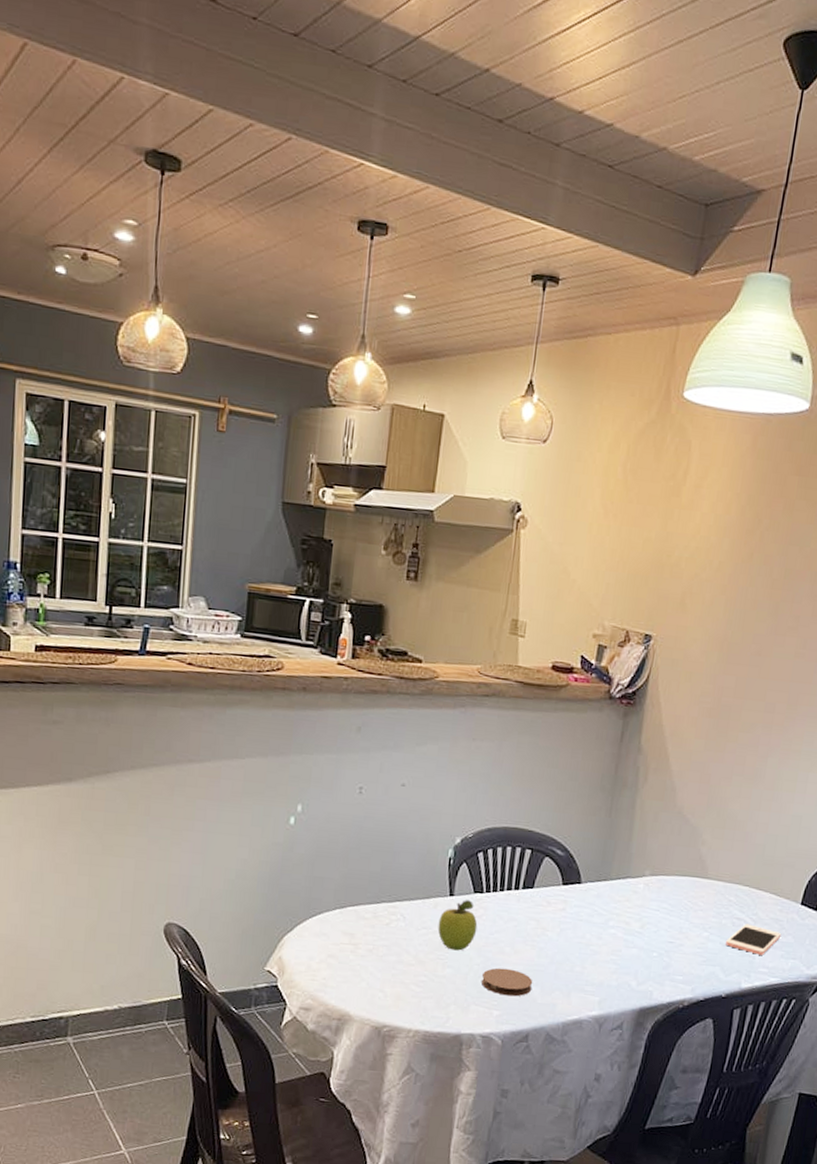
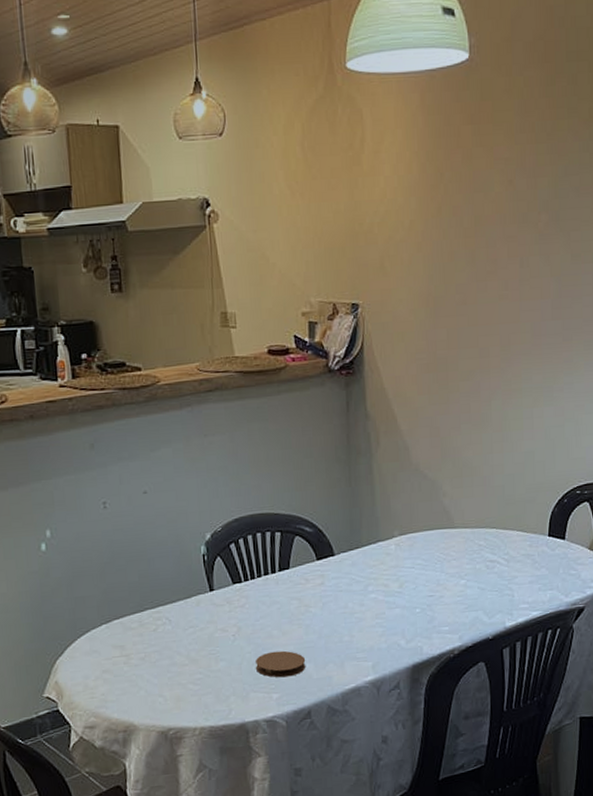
fruit: present [437,900,478,951] -> none [203,592,243,644]
cell phone: present [726,923,782,955] -> none [484,564,536,592]

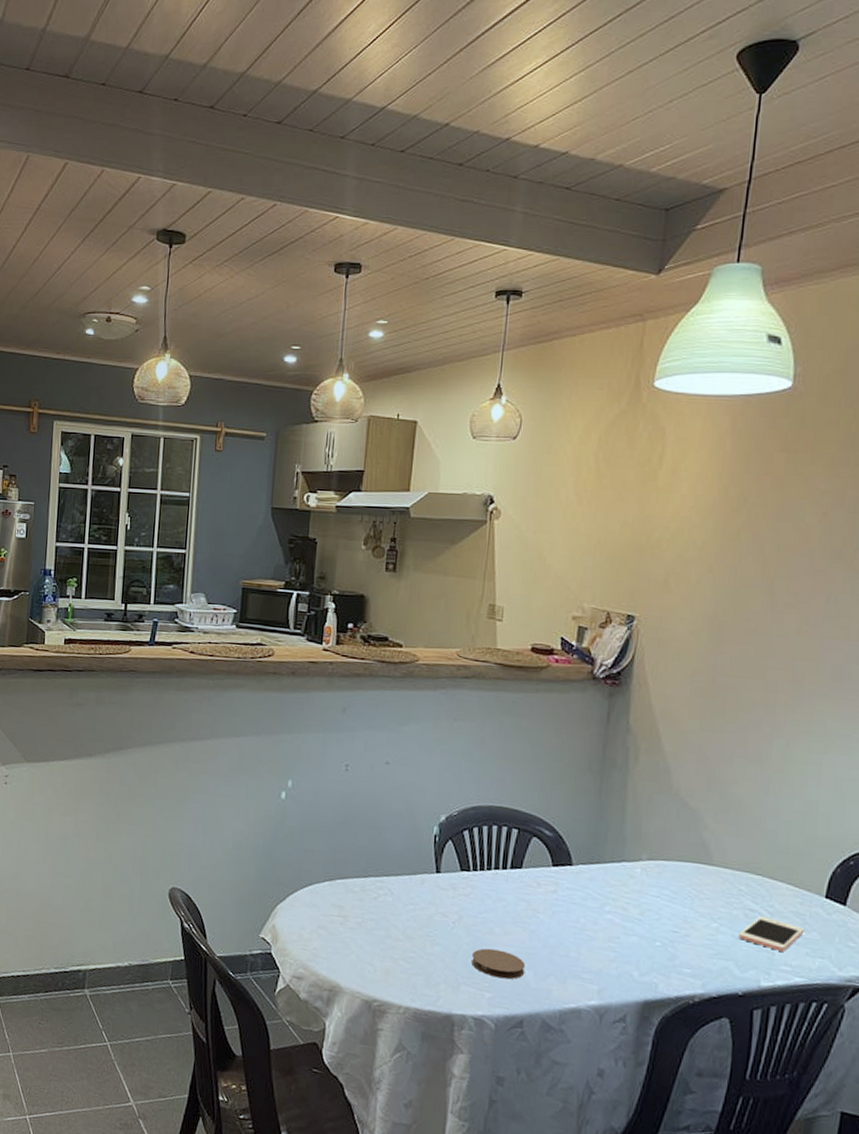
cell phone: none [484,564,536,592] -> present [739,916,805,952]

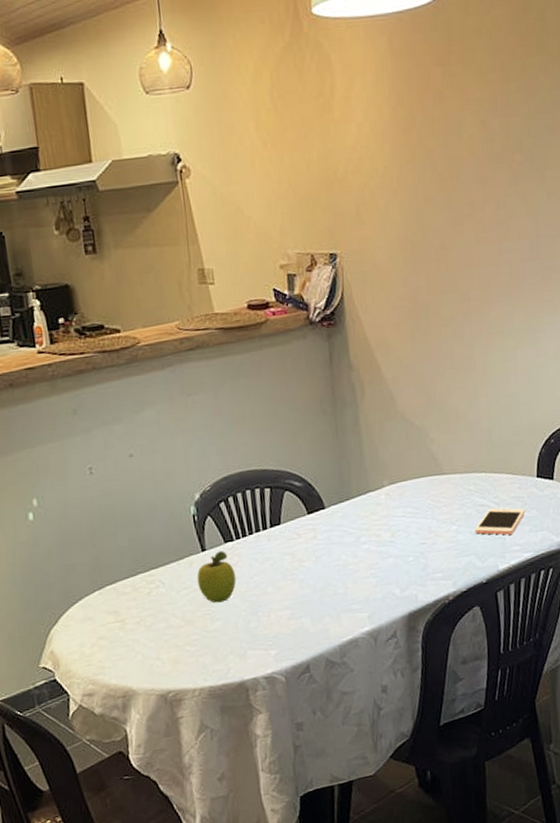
fruit: none [425,877,466,929] -> present [197,551,237,603]
coaster: present [472,948,526,980] -> none [251,606,303,634]

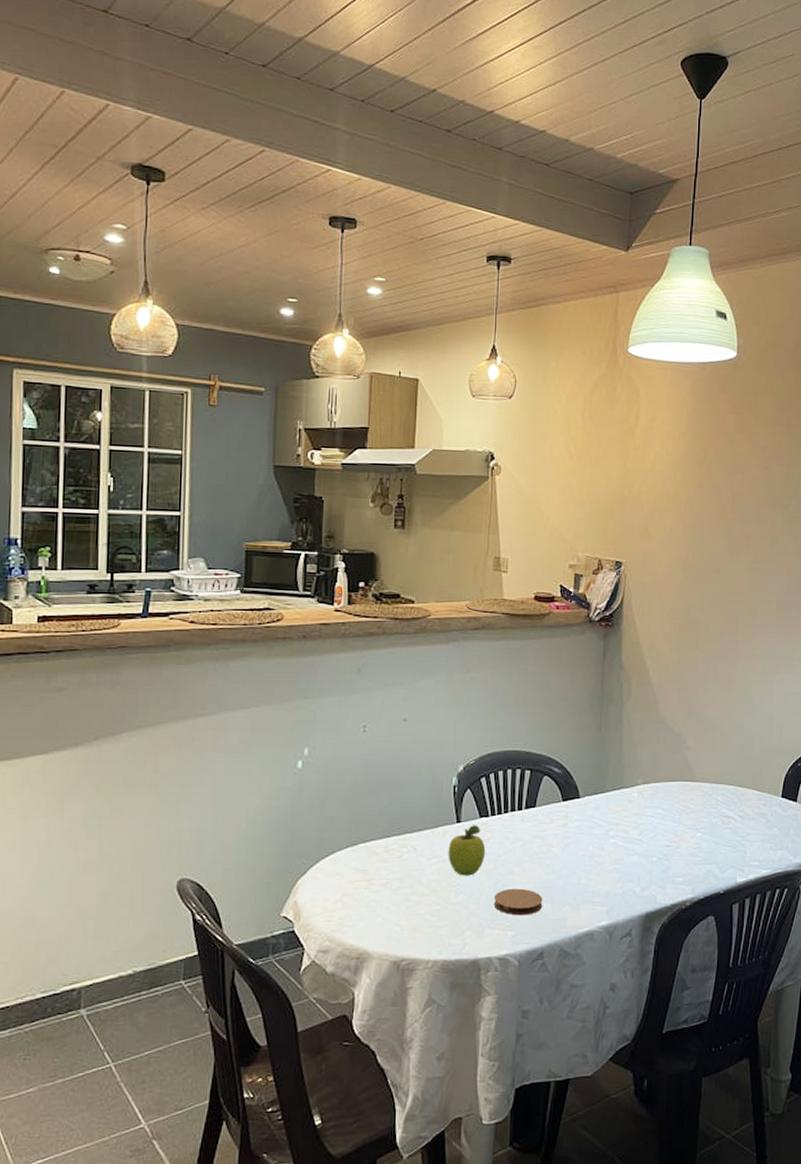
coaster: none [251,606,303,634] -> present [494,888,543,916]
cell phone: present [475,507,526,535] -> none [718,820,768,849]

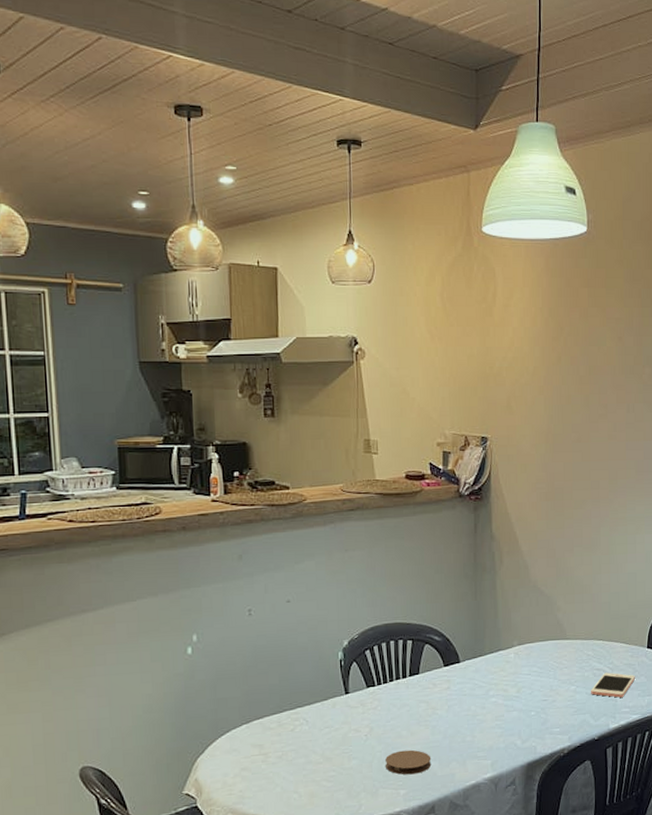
fruit: present [448,825,486,876] -> none [338,695,375,743]
cell phone: none [718,820,768,849] -> present [591,672,636,698]

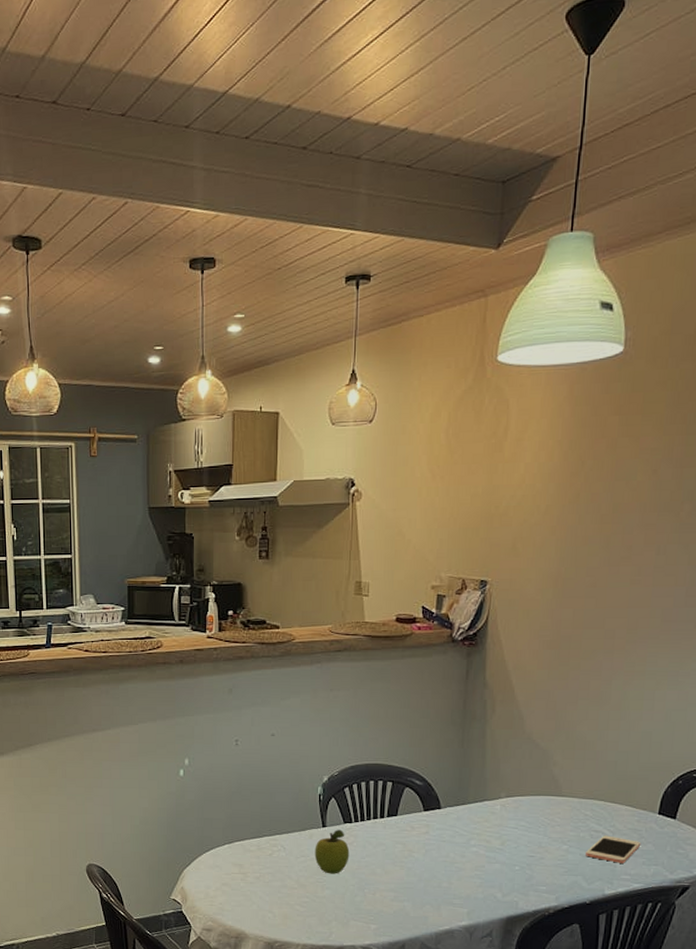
fruit: none [338,695,375,743] -> present [314,830,350,874]
coaster: present [386,749,432,775] -> none [358,887,405,912]

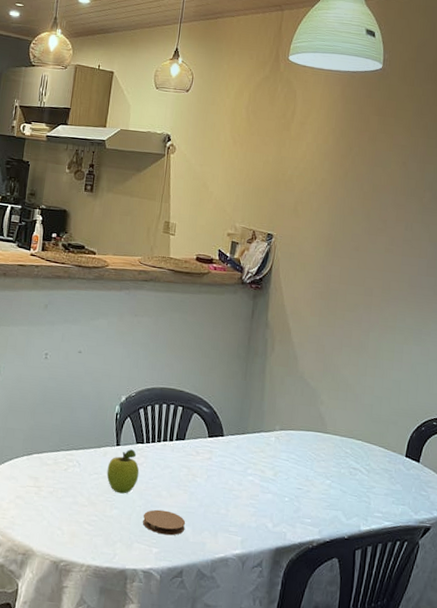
coaster: none [358,887,405,912] -> present [143,509,186,536]
cell phone: present [586,835,641,863] -> none [345,473,392,501]

